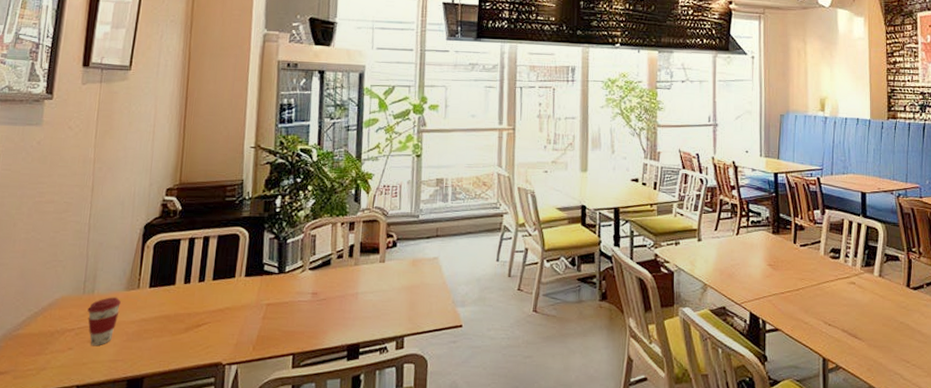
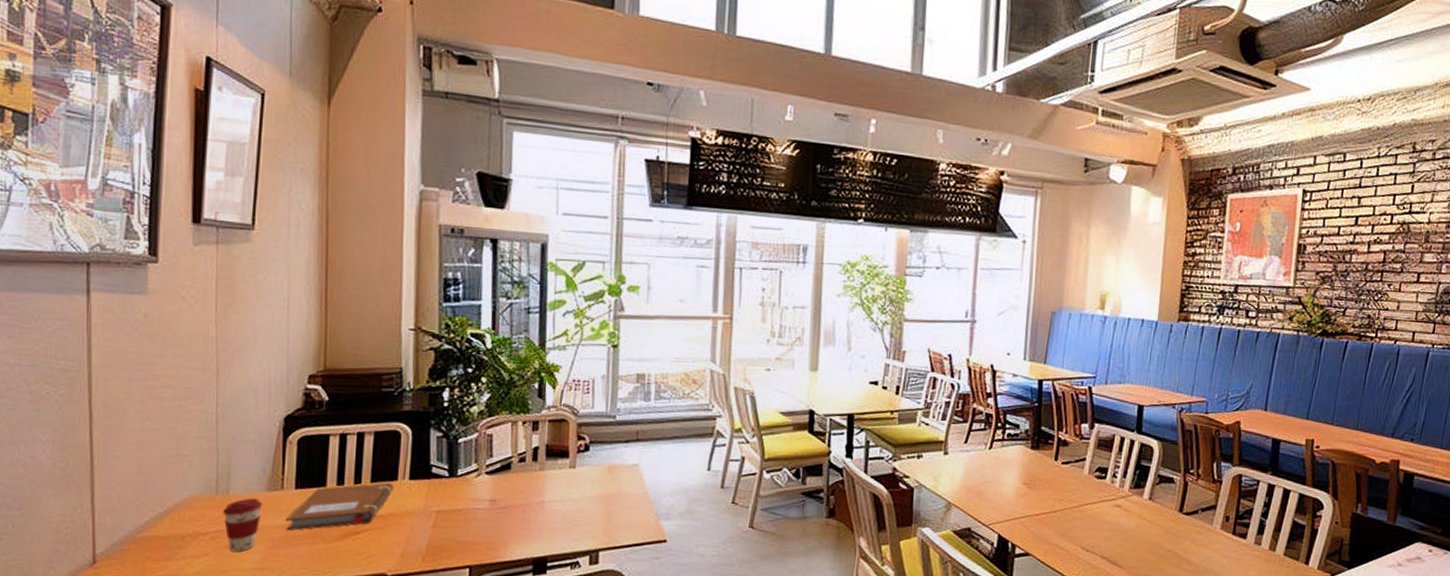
notebook: none [138,280,232,325] -> present [285,482,394,531]

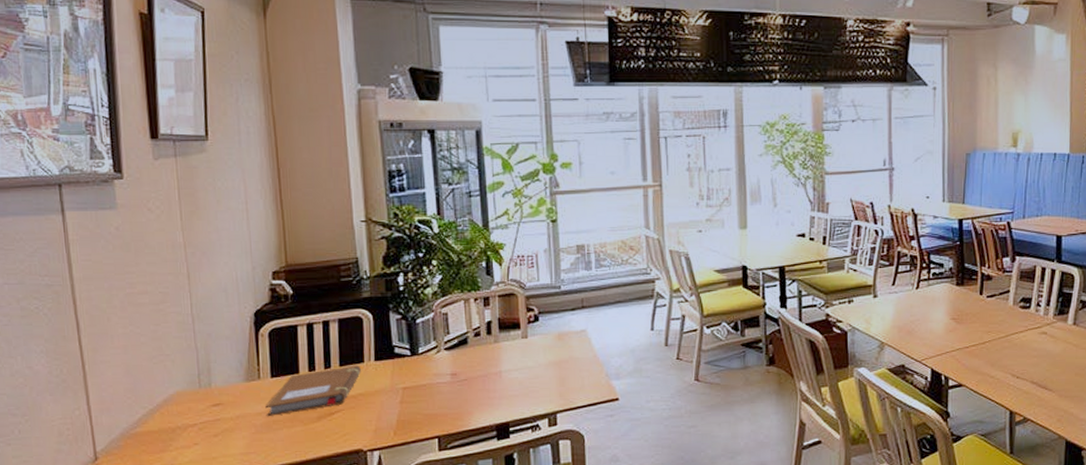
coffee cup: present [223,498,262,553] -> none [207,389,243,440]

